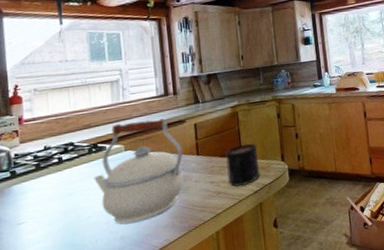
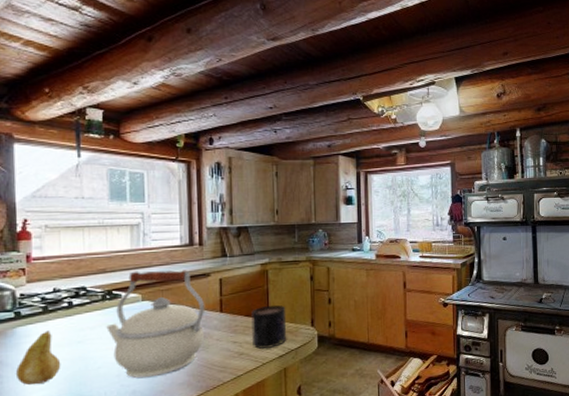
fruit: none [13,186,55,240] -> present [15,330,61,386]

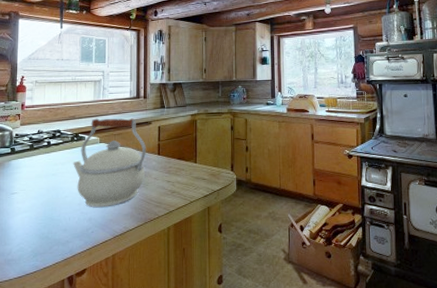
fruit: present [15,330,61,386] -> none [8,164,40,208]
mug: present [251,304,287,349] -> none [182,150,211,189]

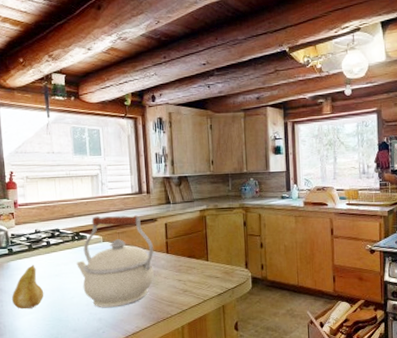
fruit: none [8,164,40,208] -> present [11,265,44,310]

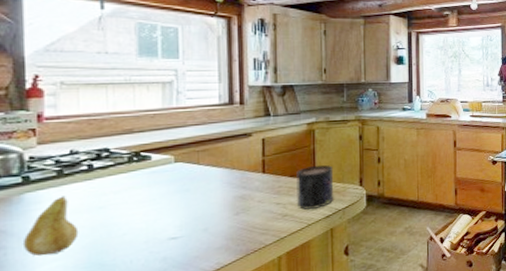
kettle: present [76,215,154,308] -> none [133,130,246,244]
mug: none [193,247,224,288] -> present [296,164,334,210]

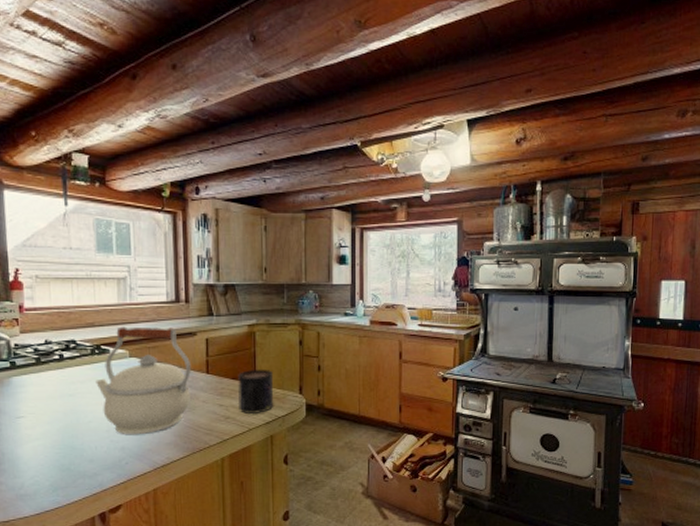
fruit: present [22,196,79,257] -> none [12,382,54,435]
kettle: none [133,130,246,244] -> present [96,326,192,435]

